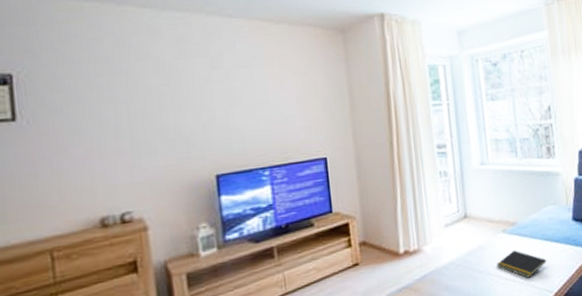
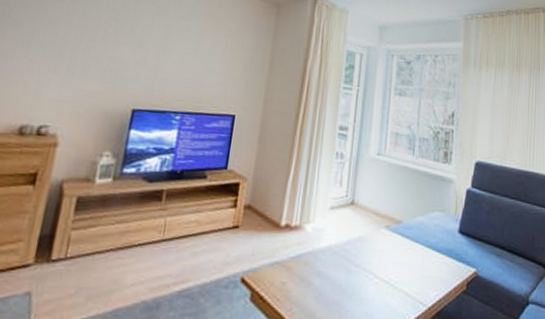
notepad: present [496,250,547,278] -> none [374,250,426,284]

